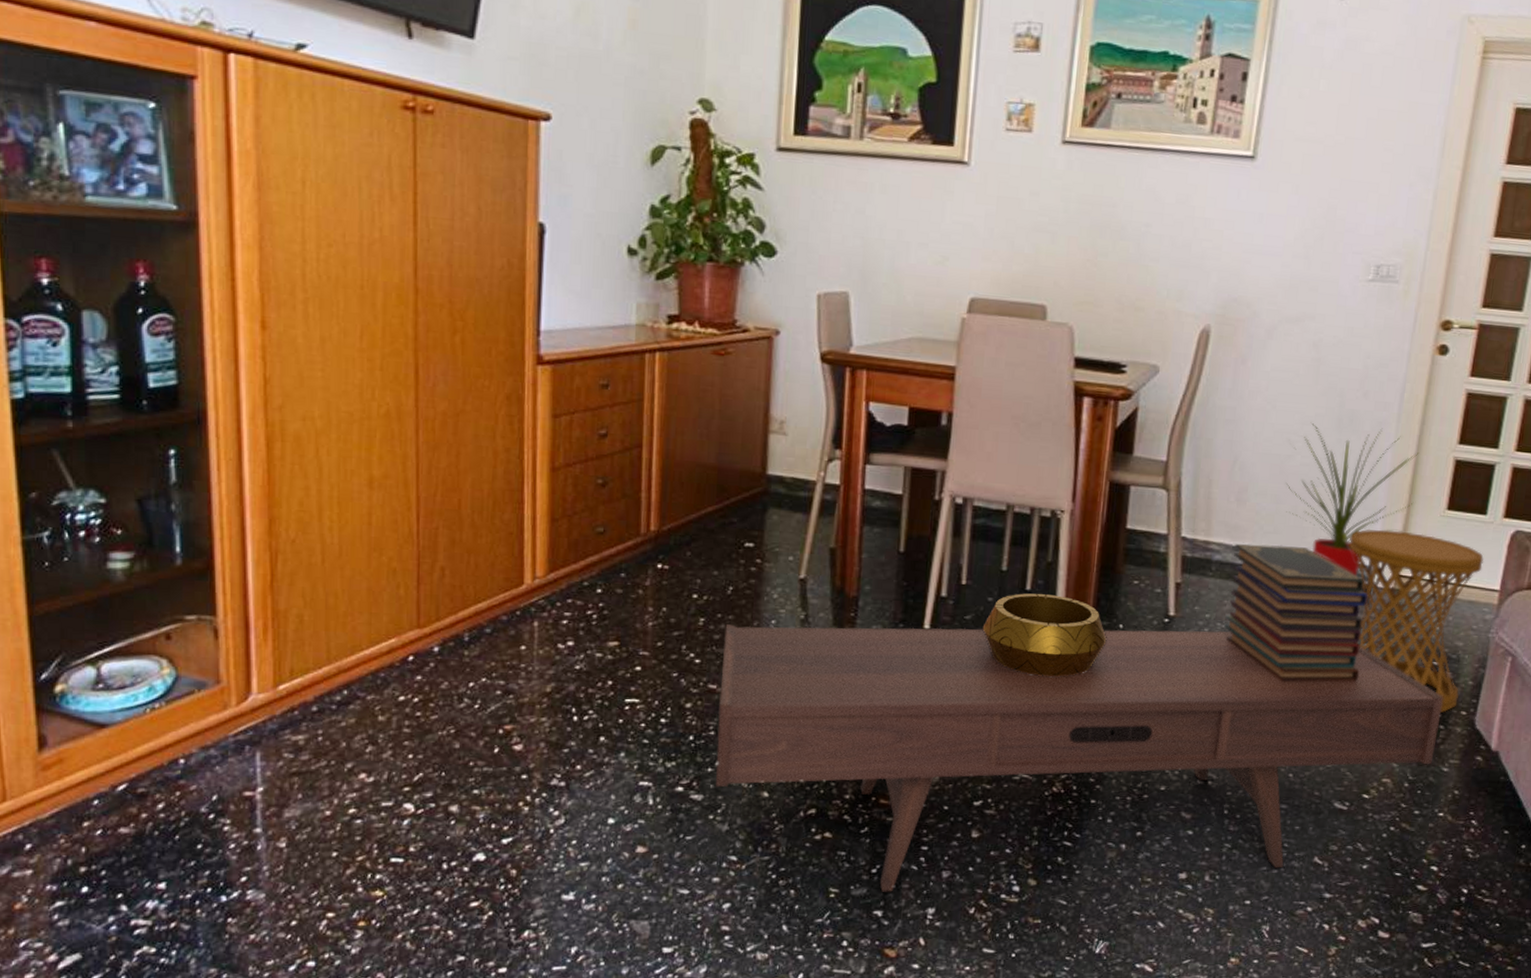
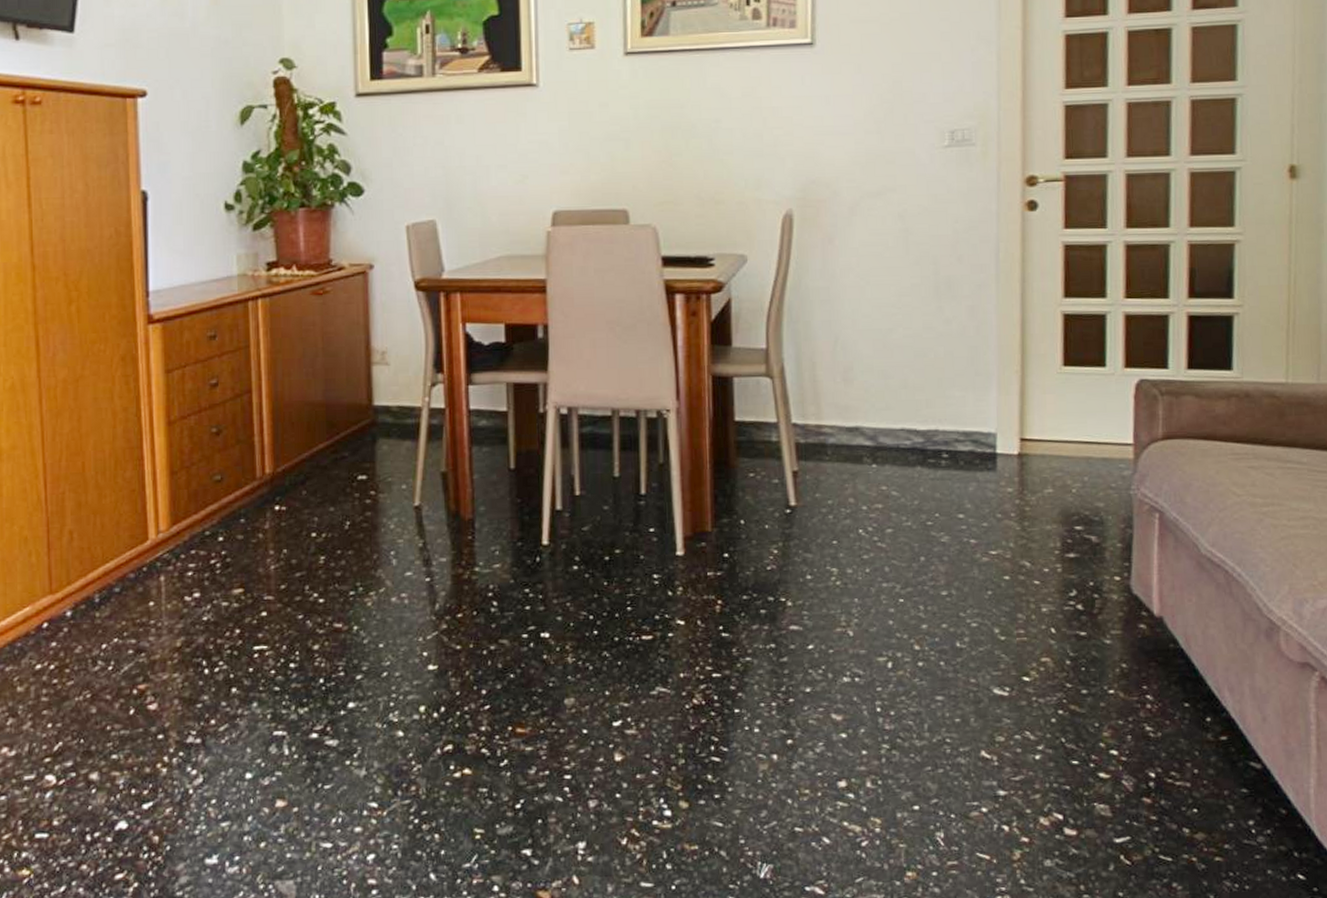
coffee table: present [716,624,1443,892] -> none [345,516,1093,829]
decorative bowl: present [982,593,1107,677] -> none [601,497,730,582]
book stack: present [1224,543,1368,683] -> none [848,420,999,565]
house plant: present [1285,422,1420,576] -> none [891,290,1027,445]
side table: present [1349,528,1484,713] -> none [966,393,1112,580]

